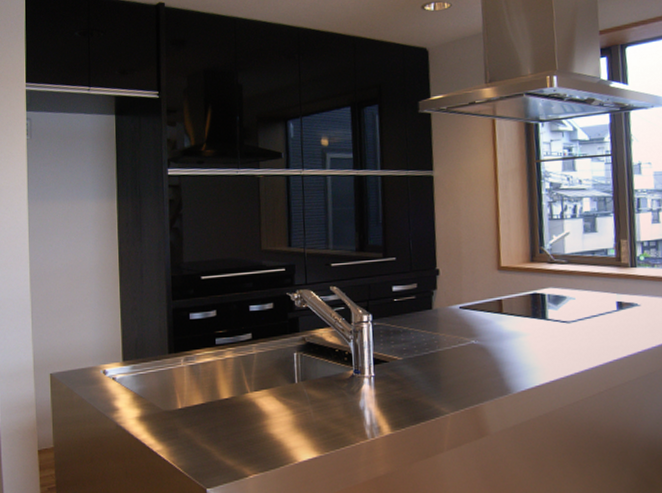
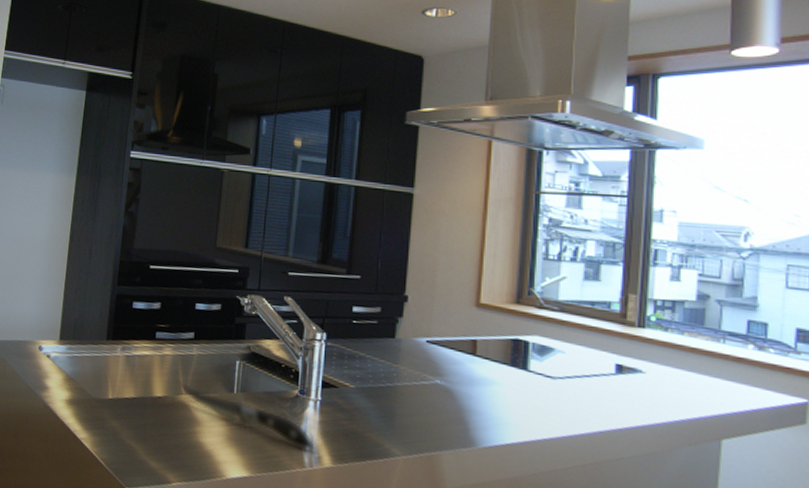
kitchen knife: none [242,380,375,425] -> present [178,380,315,452]

